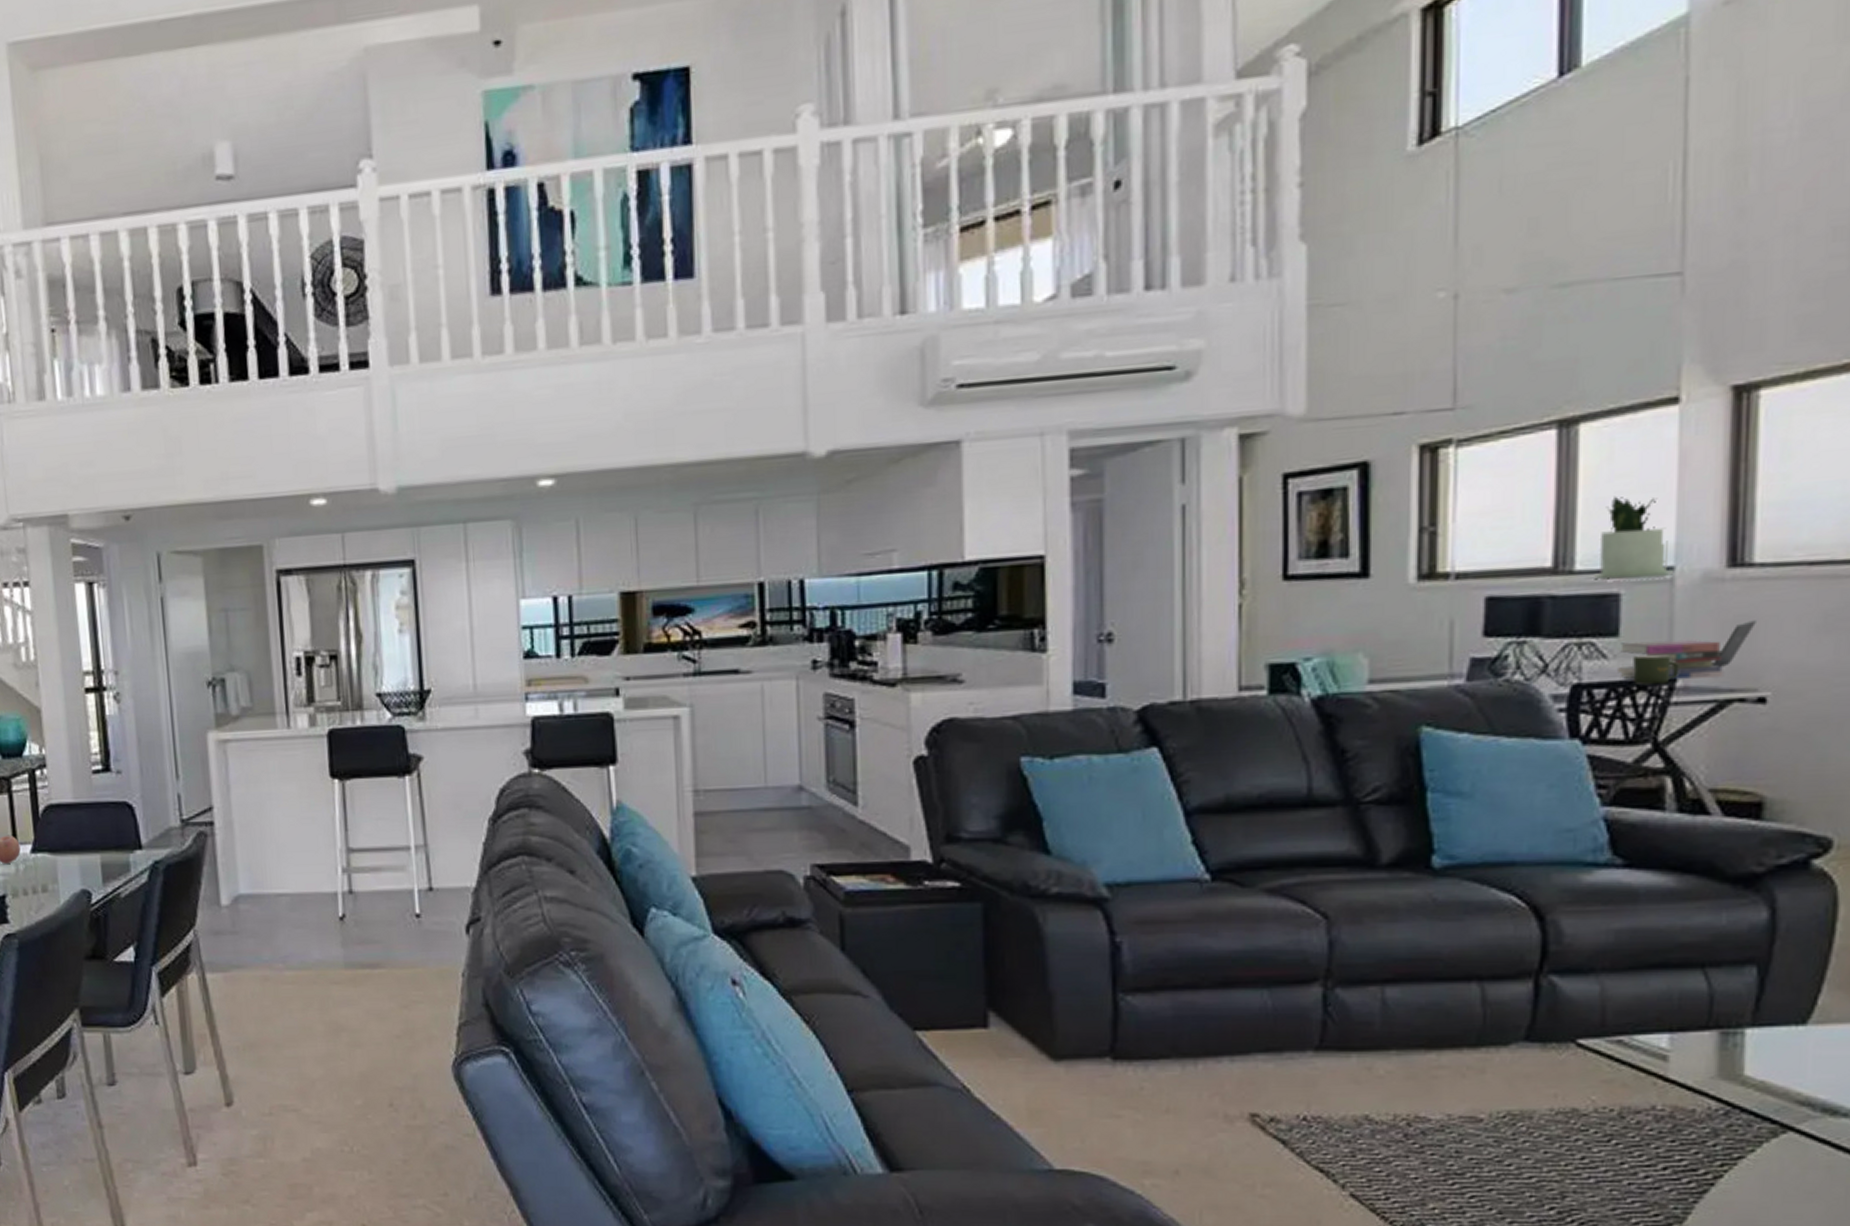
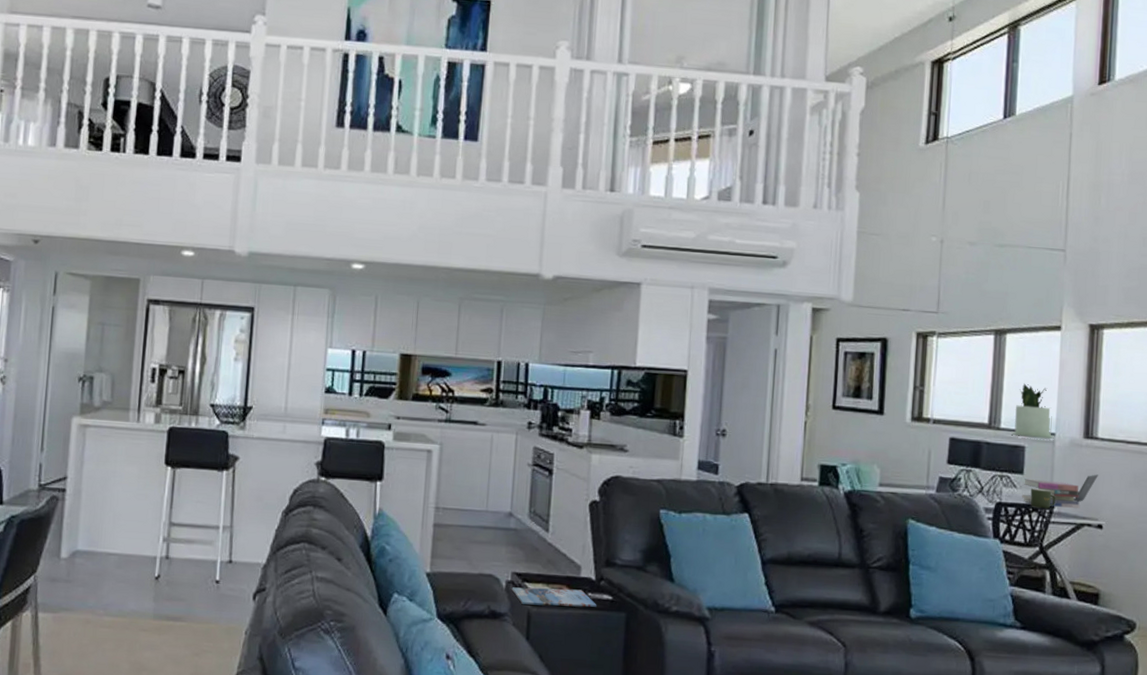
magazine: none [813,878,939,906] -> present [512,587,597,608]

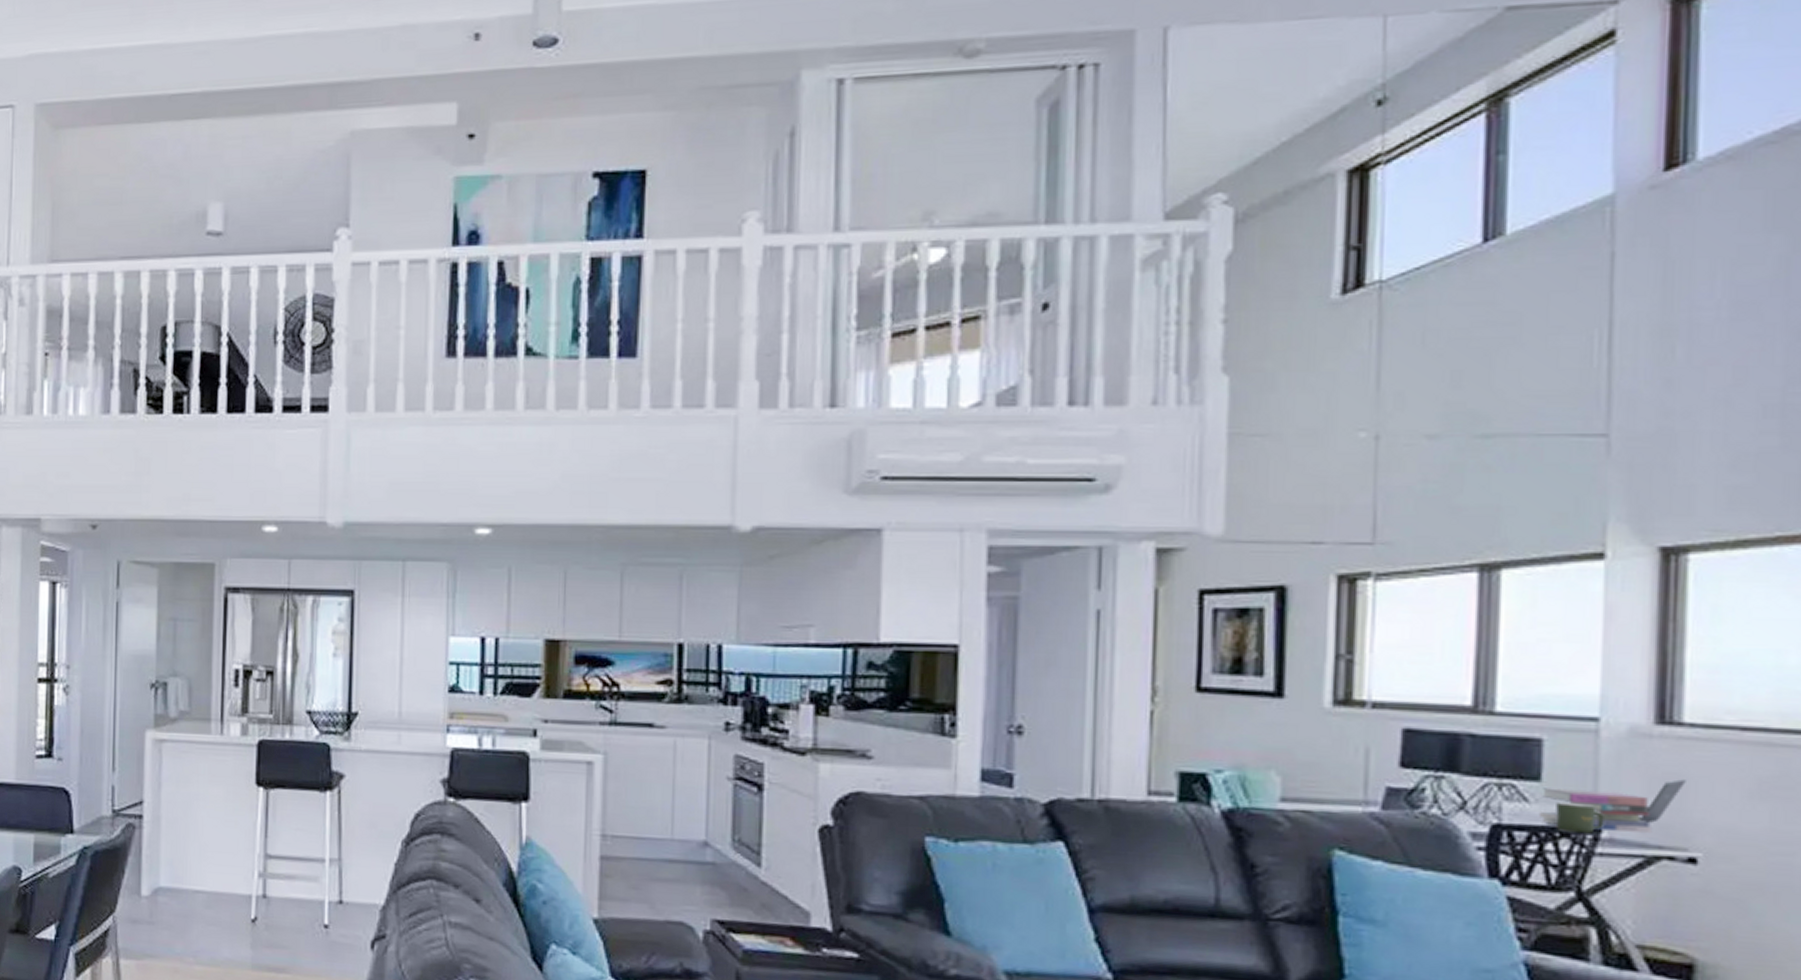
magazine: present [512,587,597,608] -> none [712,939,836,968]
planter: present [1011,383,1055,440] -> none [1515,642,1600,728]

